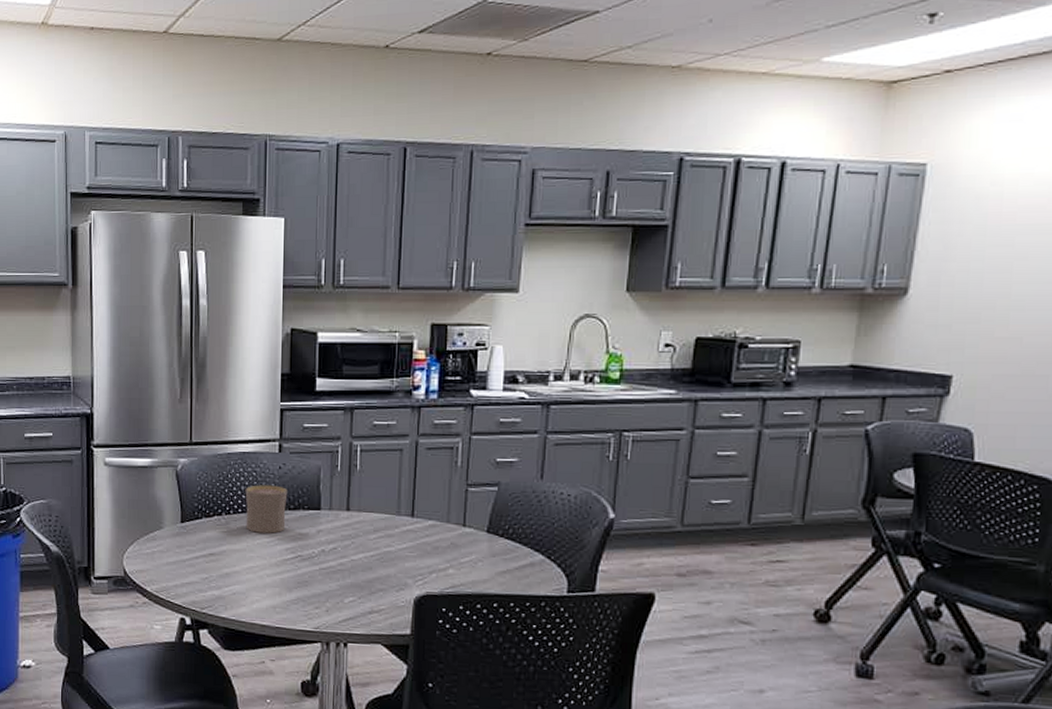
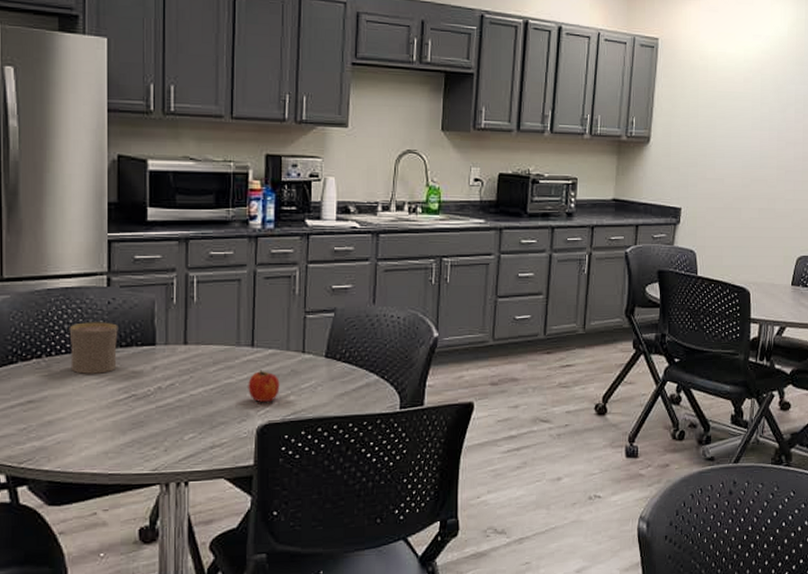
fruit: none [407,540,439,573] -> present [248,370,280,402]

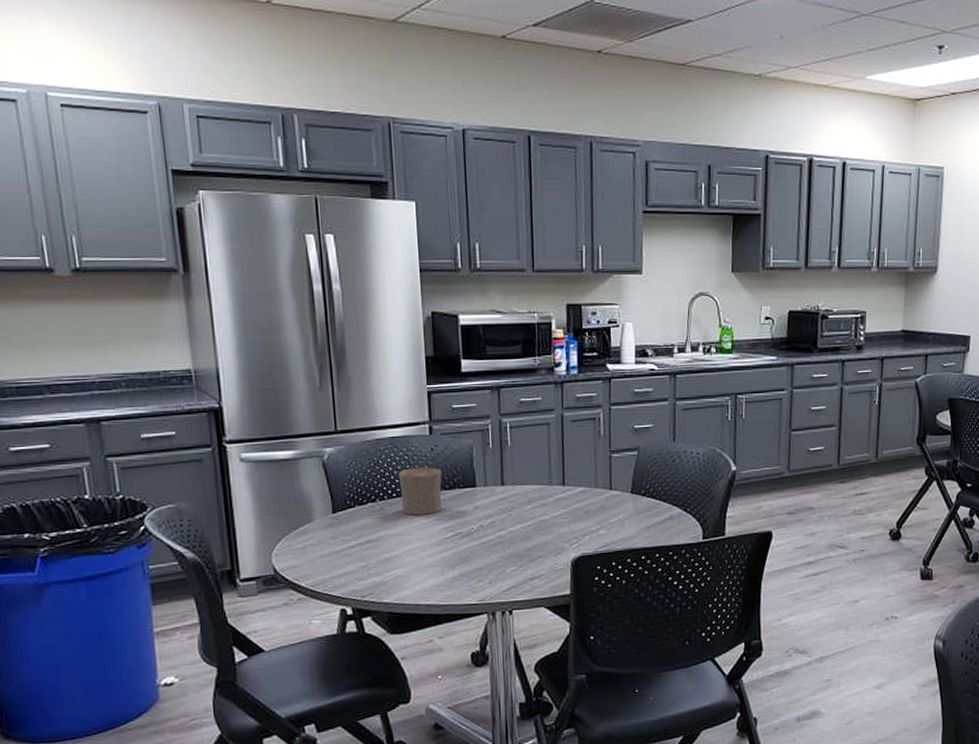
fruit: present [248,370,280,402] -> none [561,506,591,536]

